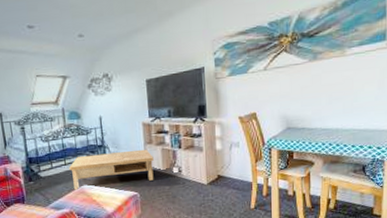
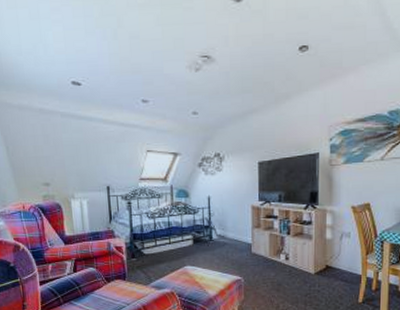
coffee table: present [69,149,154,190] -> none [173,233,261,270]

